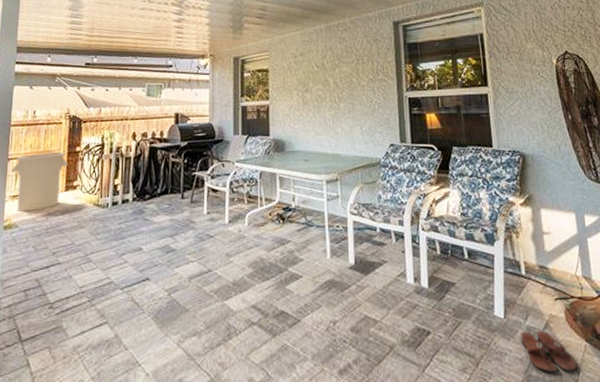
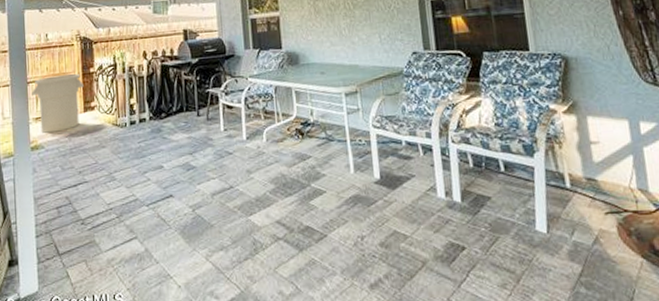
flip-flop: present [520,330,578,373] -> none [566,245,633,290]

